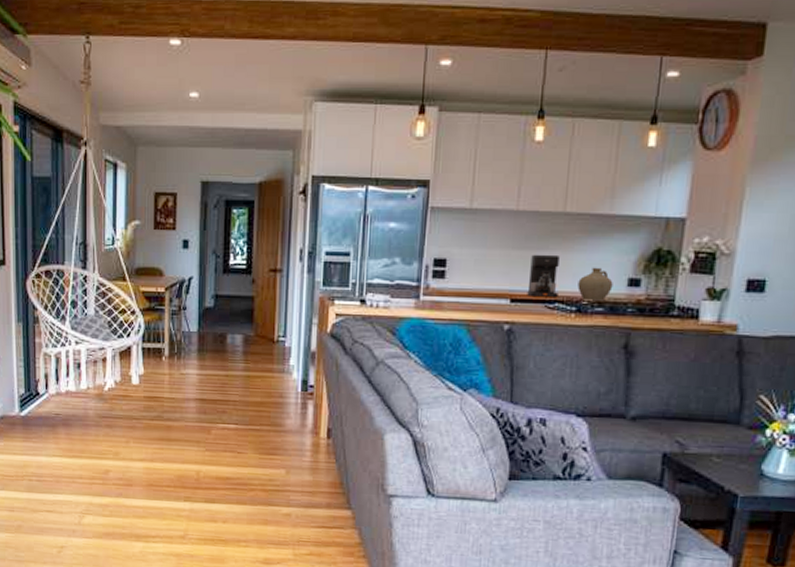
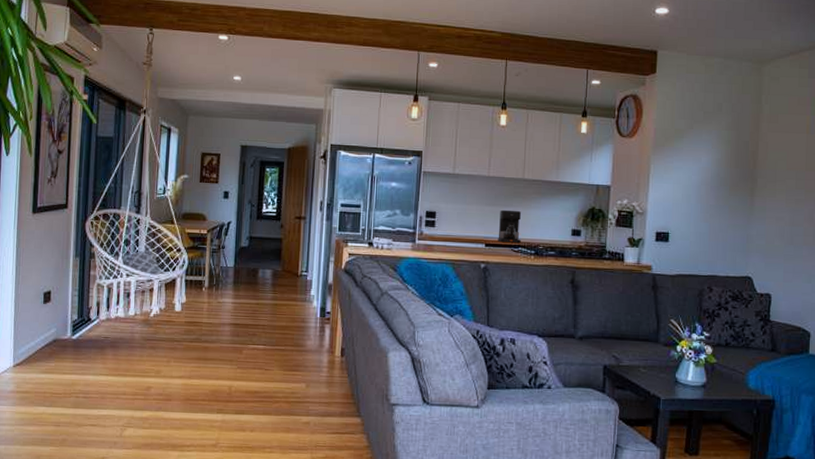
ceramic jug: present [577,267,613,301] -> none [535,221,561,246]

